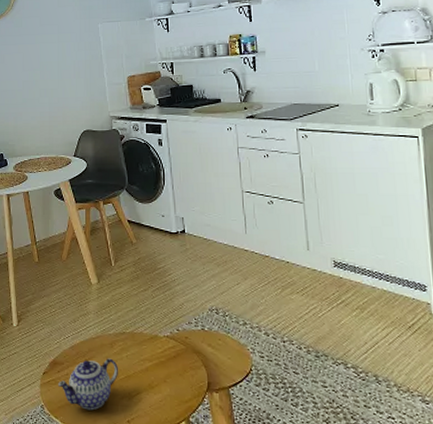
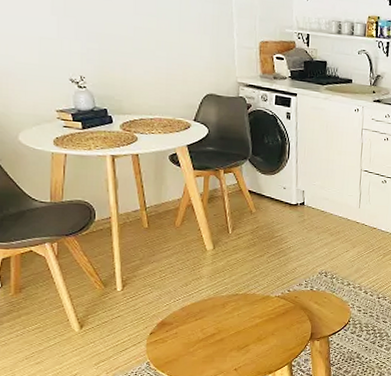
teapot: present [58,358,118,411] -> none [166,317,229,363]

